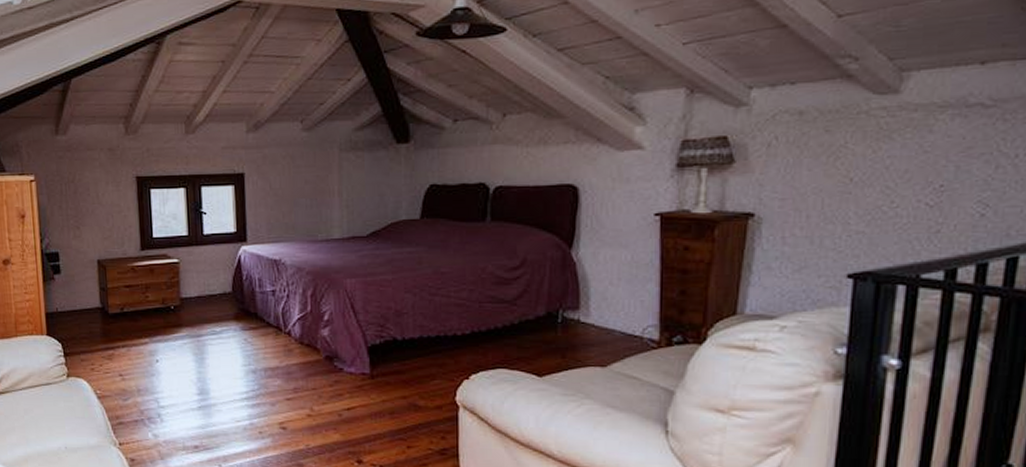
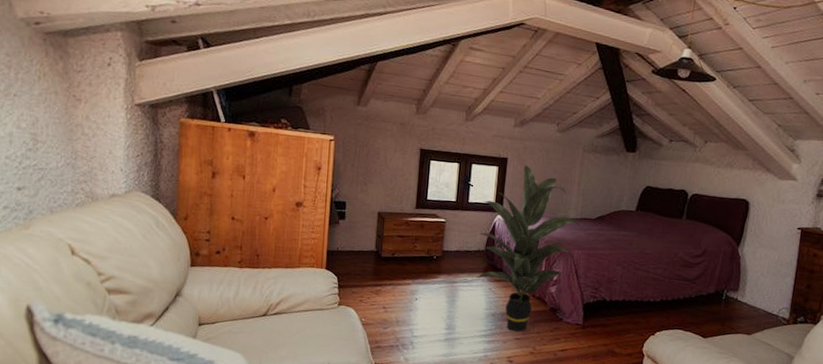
indoor plant: none [222,179,355,391] -> present [477,165,584,332]

